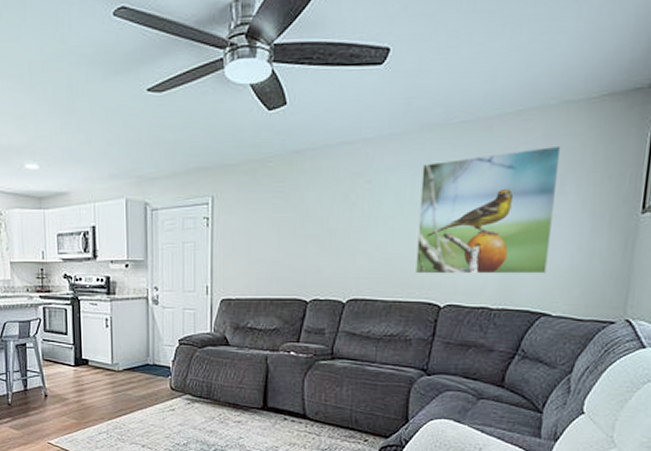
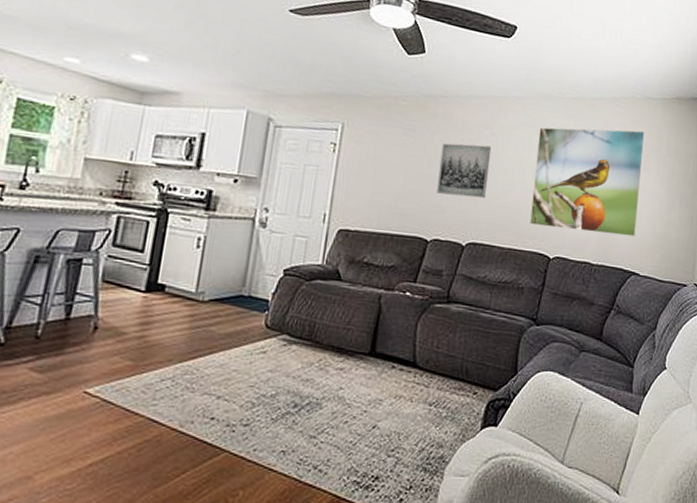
wall art: none [312,195,368,253] -> present [436,143,492,199]

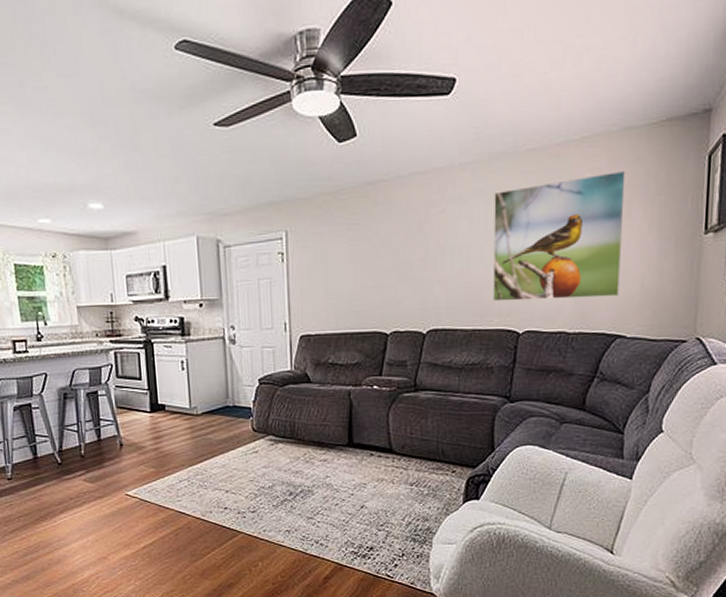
wall art: present [436,143,492,199] -> none [388,225,443,285]

